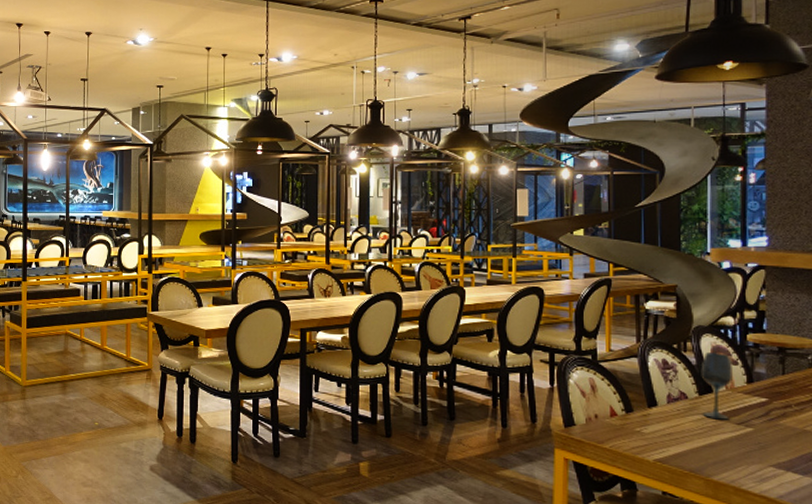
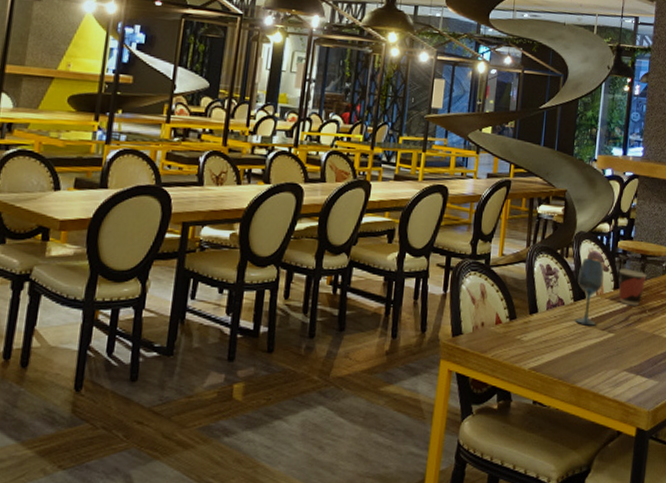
cup: none [751,362,788,401] -> present [618,269,647,306]

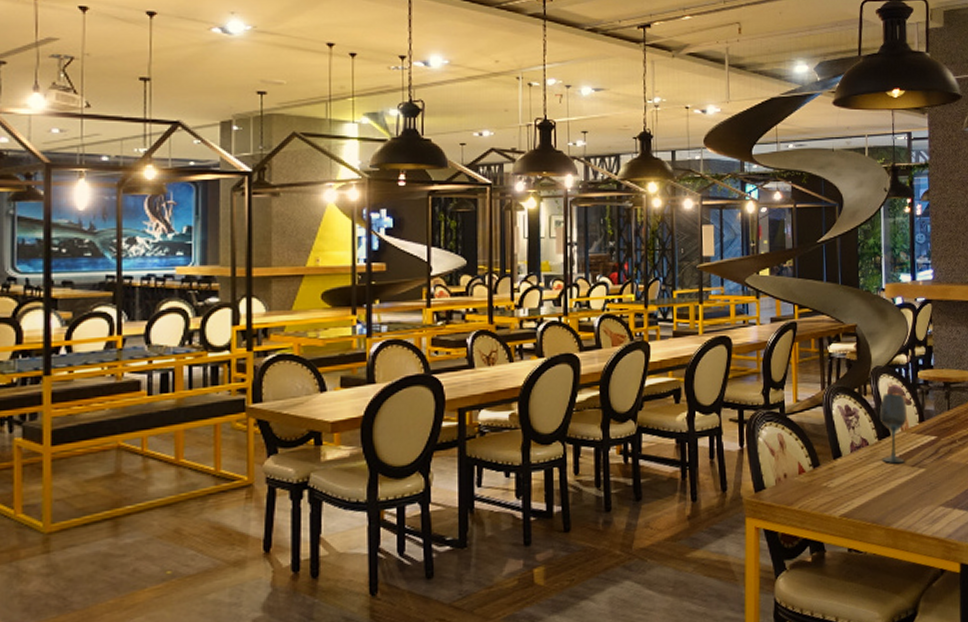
cup: present [618,269,647,306] -> none [922,399,952,438]

